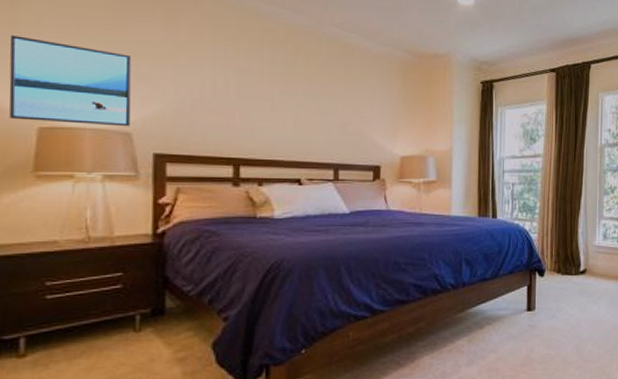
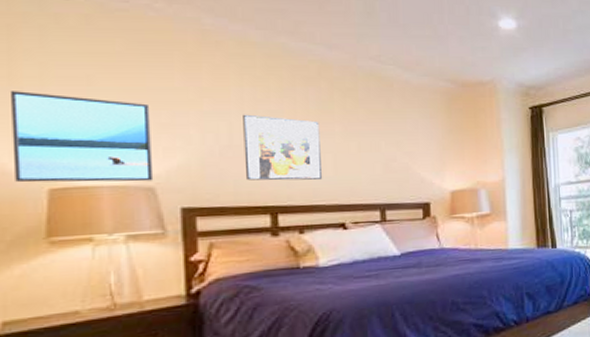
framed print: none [213,70,284,136] -> present [243,114,323,181]

